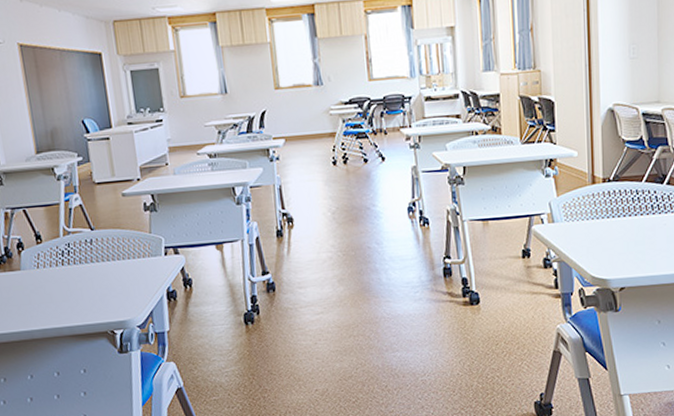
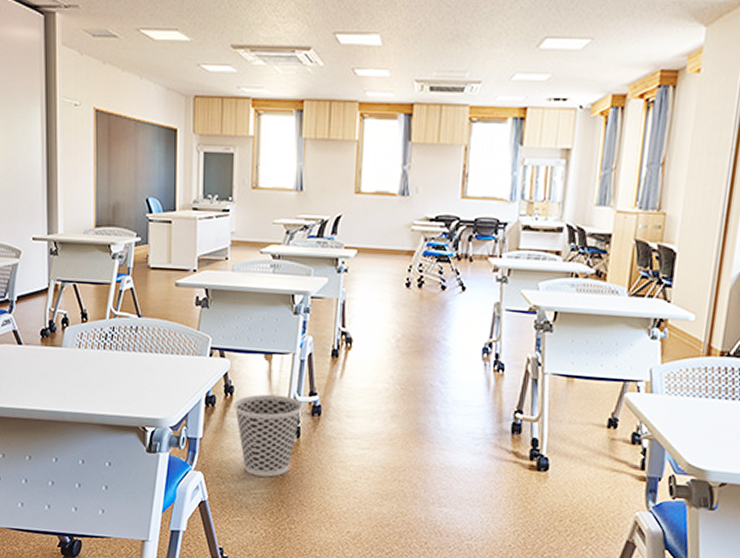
wastebasket: none [194,279,258,356] -> present [234,394,303,477]

